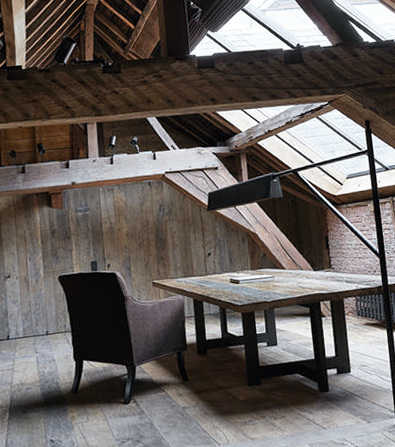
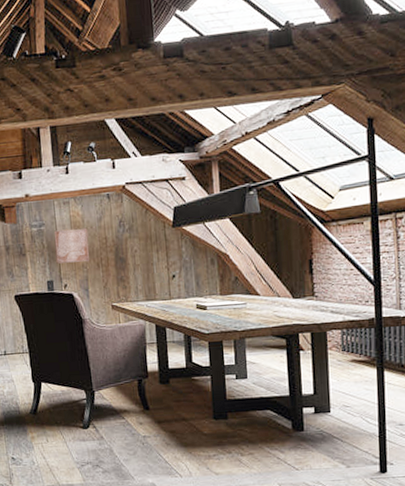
wall art: none [99,212,132,245] -> present [54,228,90,264]

